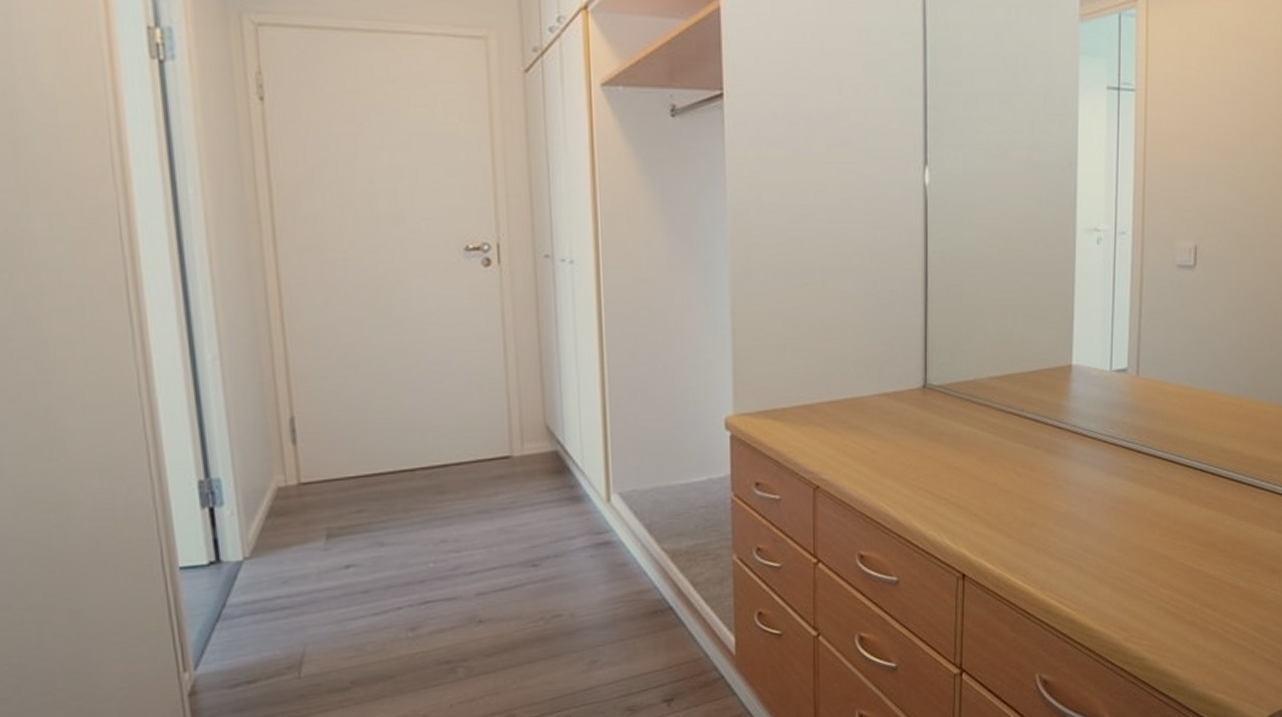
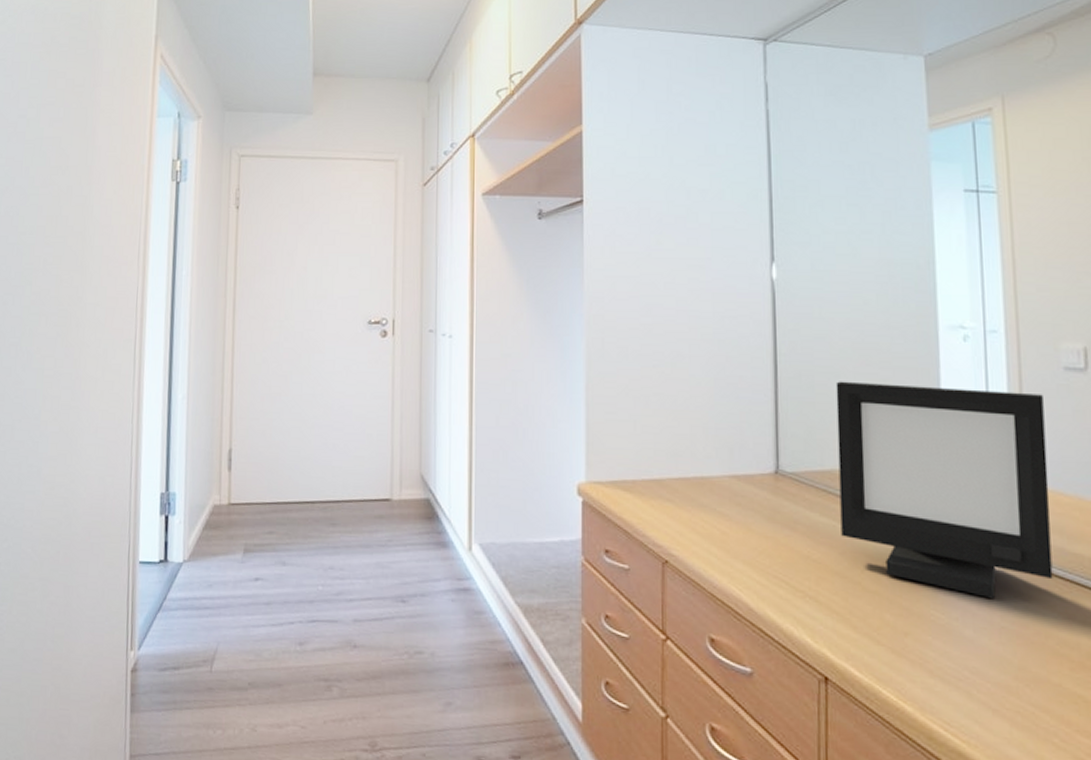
picture frame: none [981,289,1158,483] -> present [835,381,1053,598]

